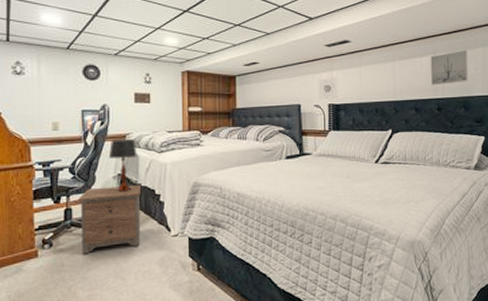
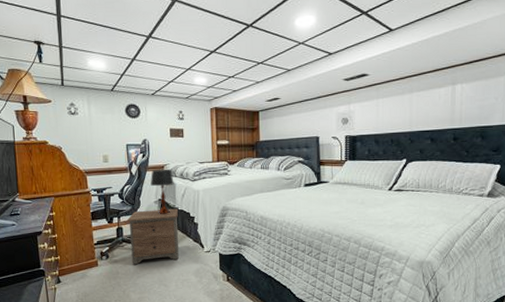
wall art: present [430,50,469,86] -> none [449,79,488,116]

